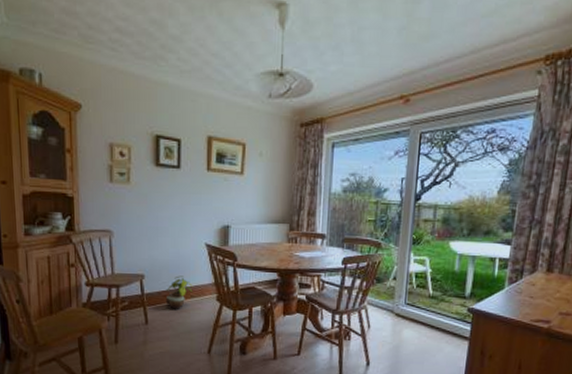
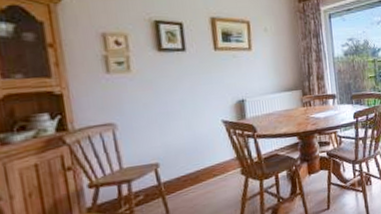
potted plant: present [165,275,193,309] -> none [186,156,216,193]

